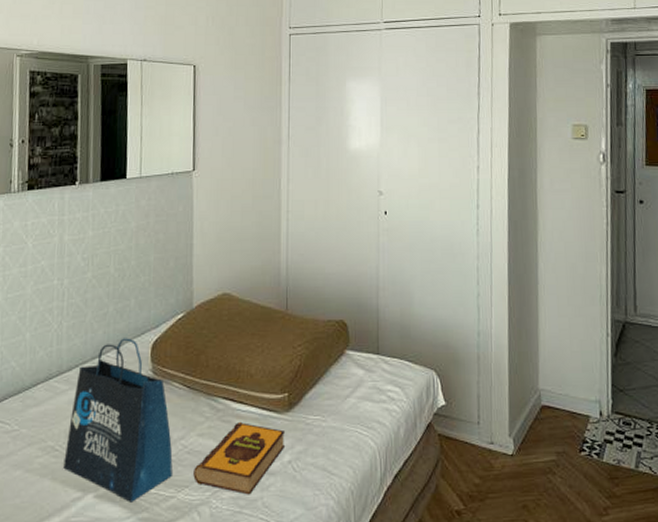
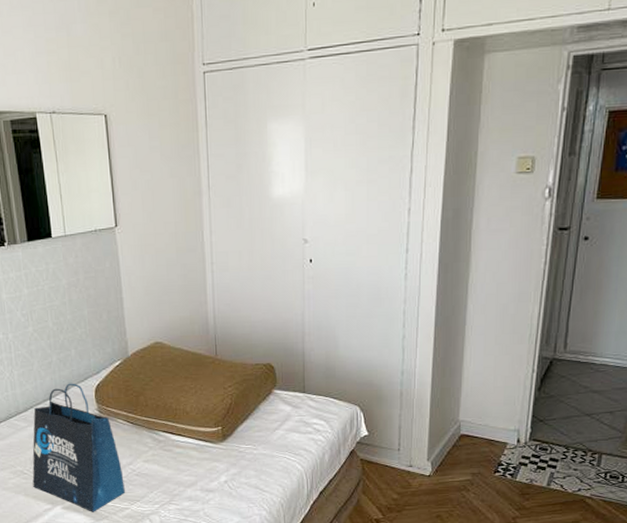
hardback book: present [193,422,286,495] -> none [143,451,222,507]

